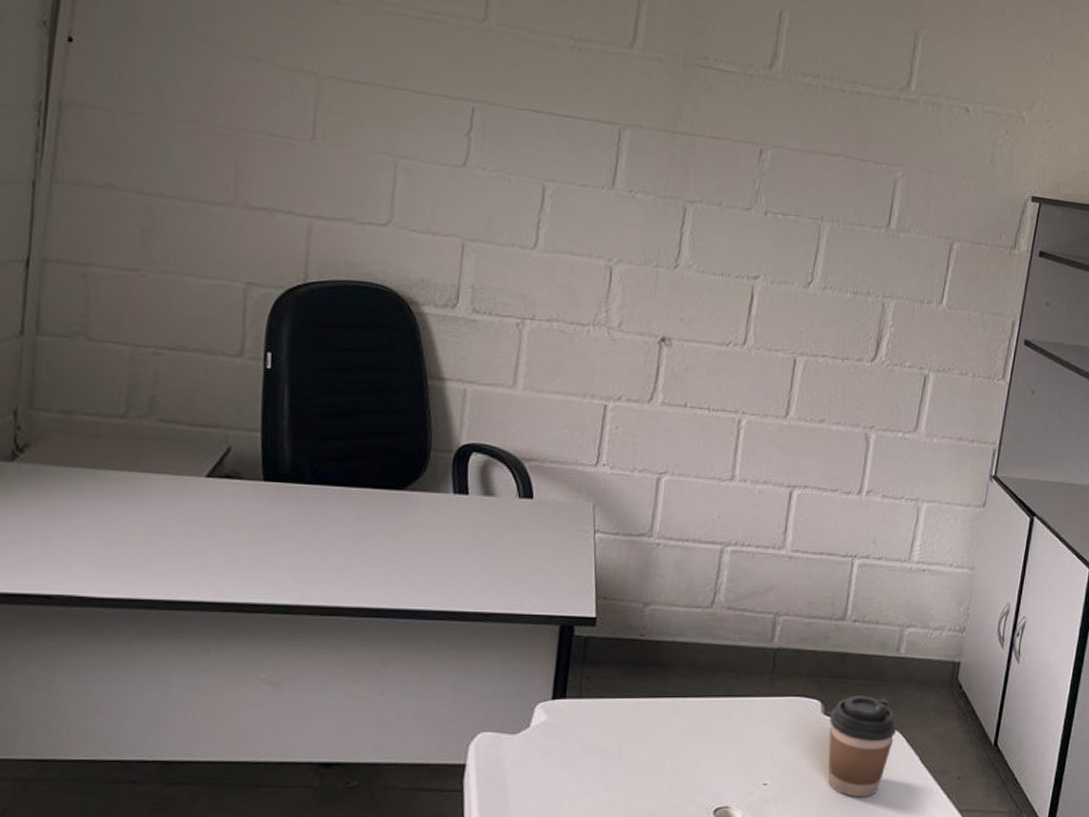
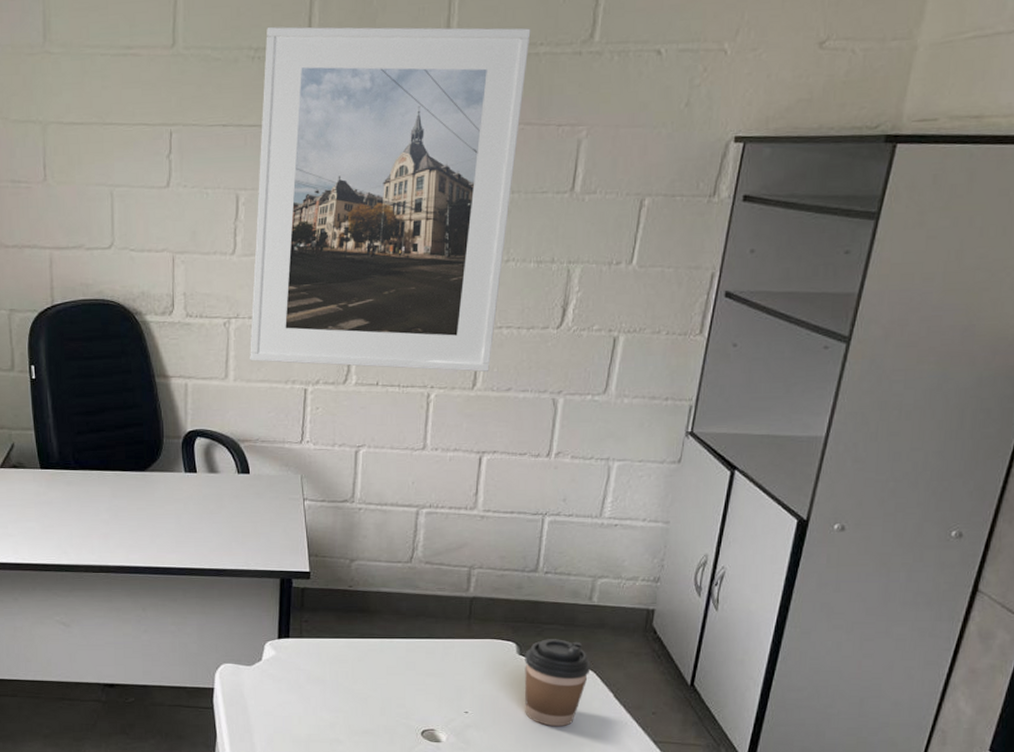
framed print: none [544,19,854,400] -> present [250,26,531,372]

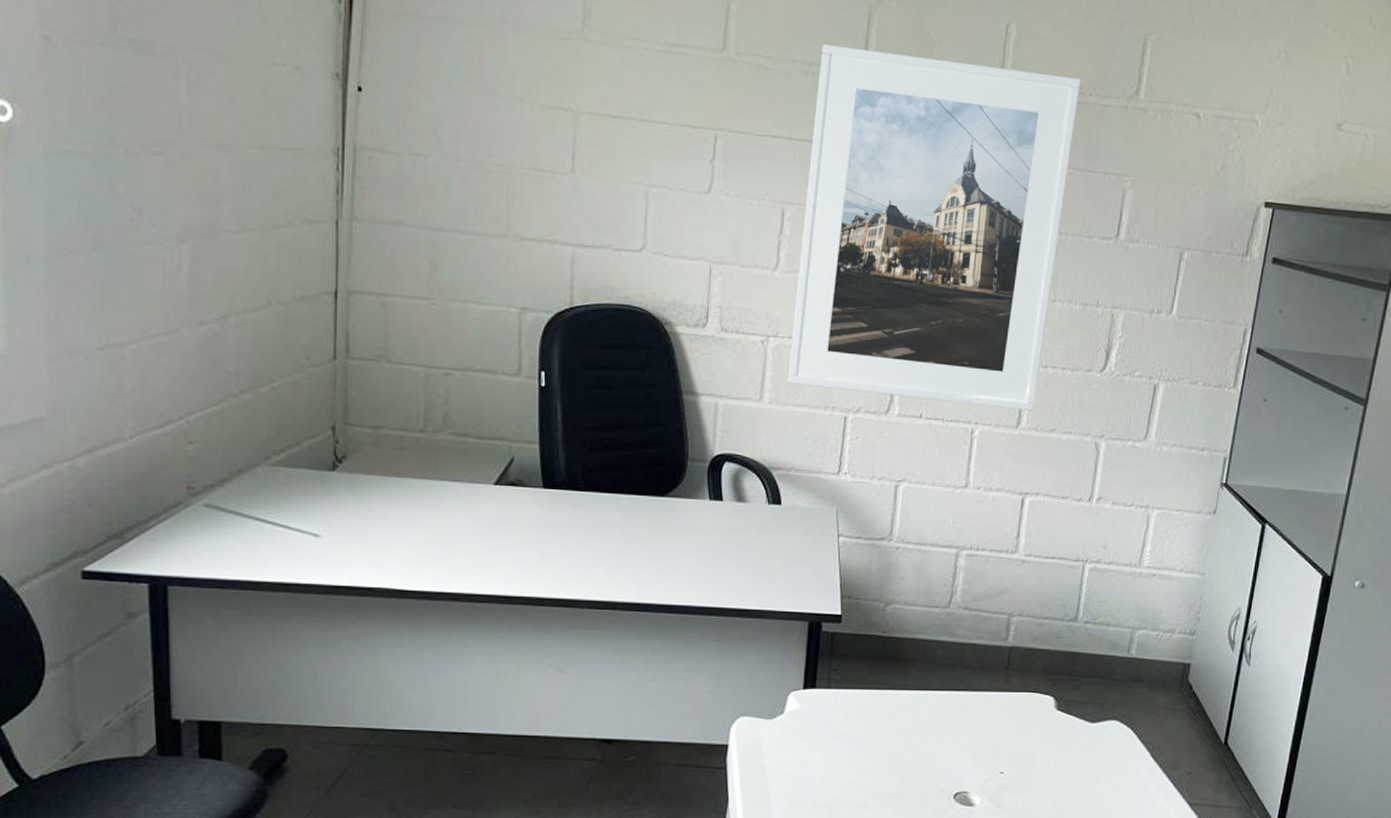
coffee cup: present [524,639,591,727] -> none [1061,693,1128,789]

